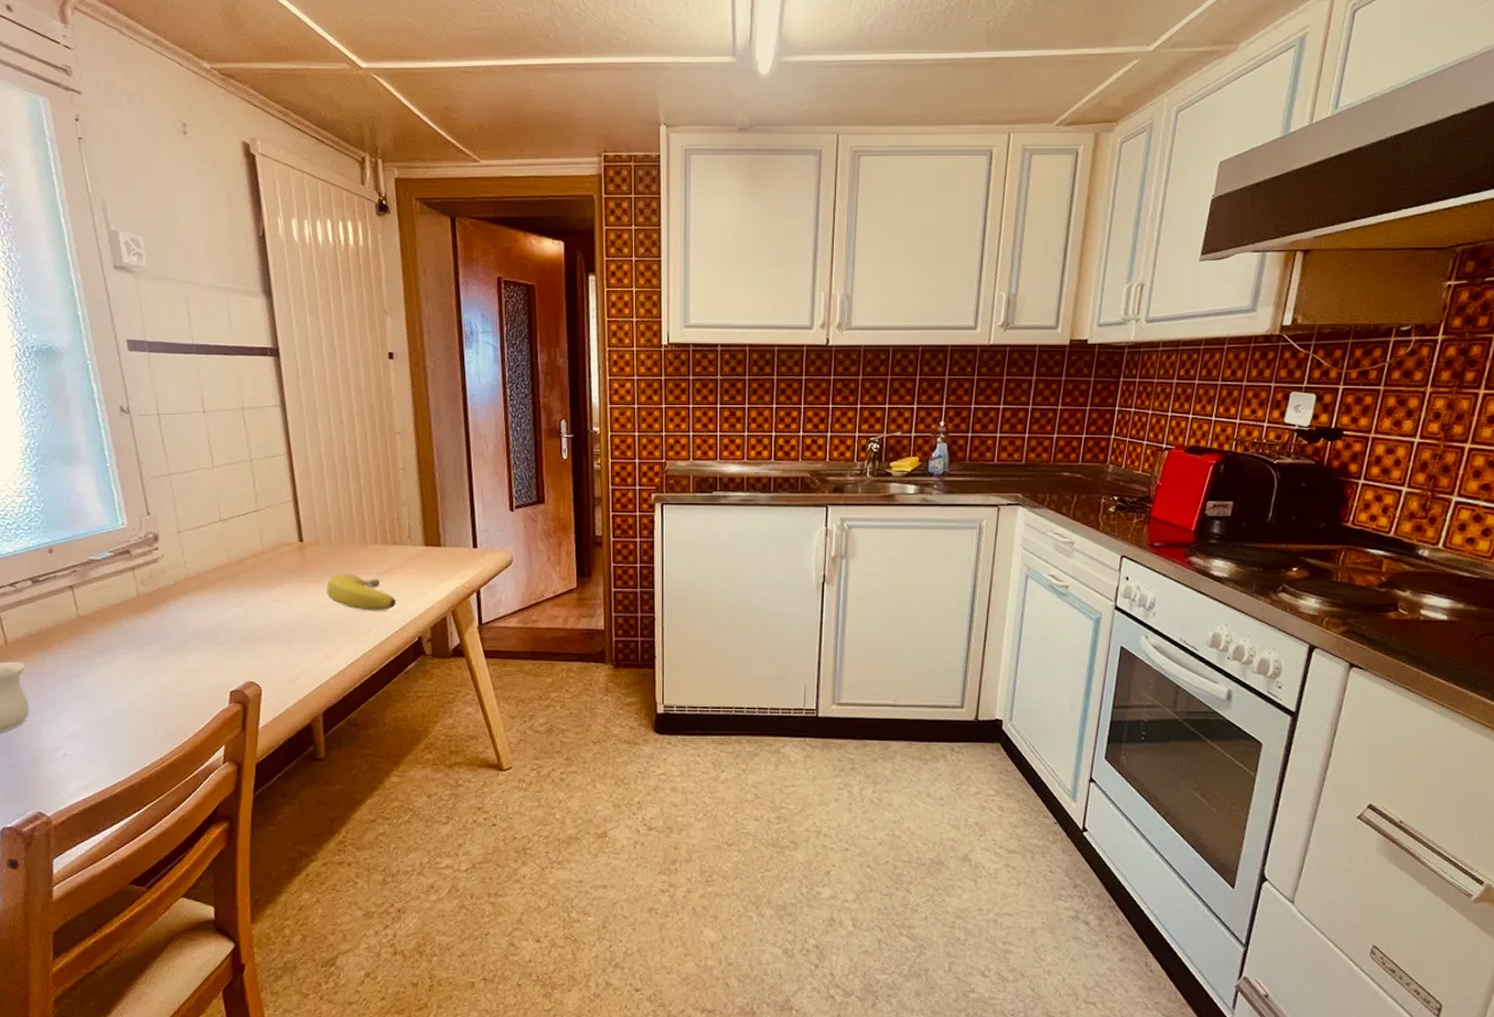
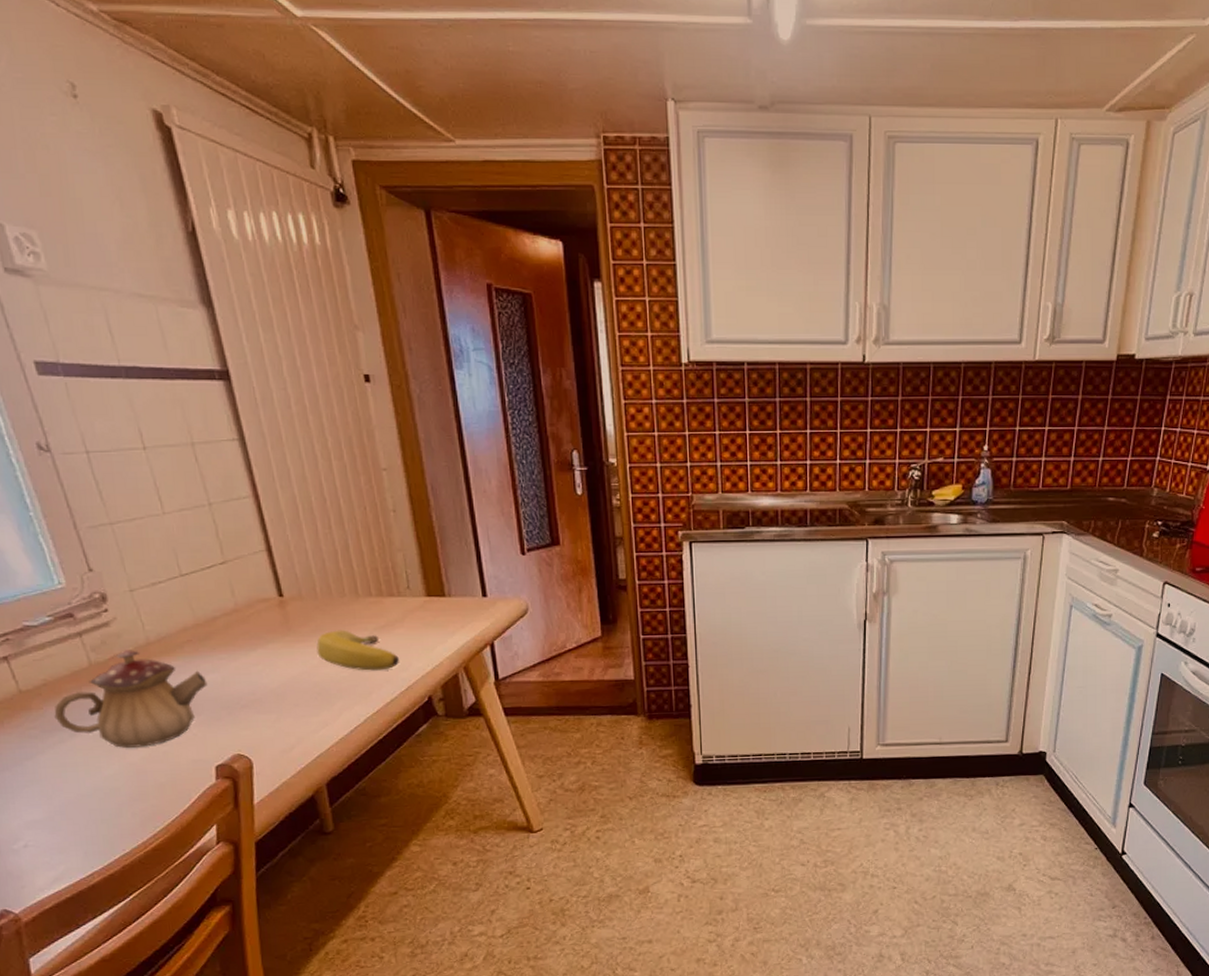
teapot: none [103,584,232,671] -> present [54,650,208,748]

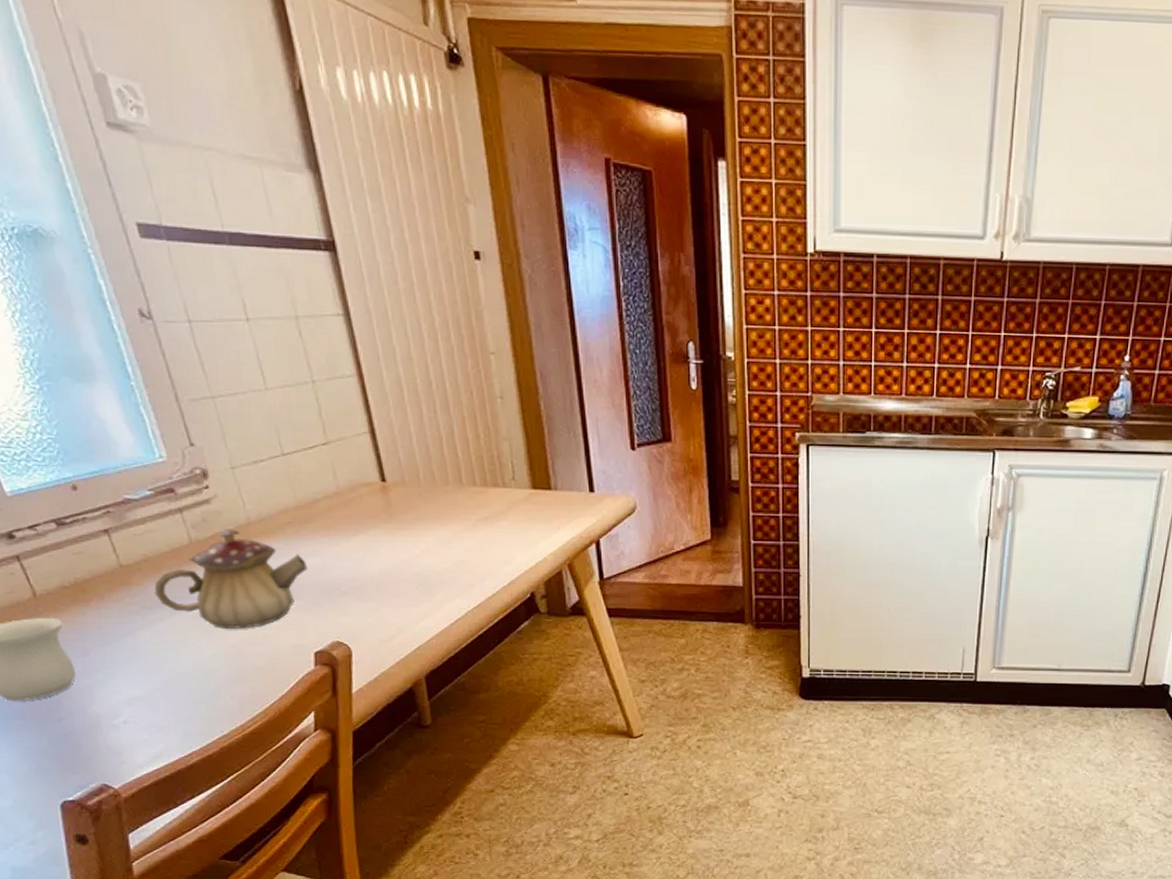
banana: present [316,630,399,671] -> none [418,519,502,563]

